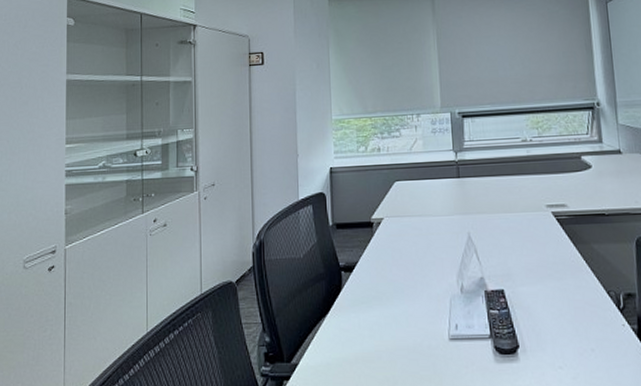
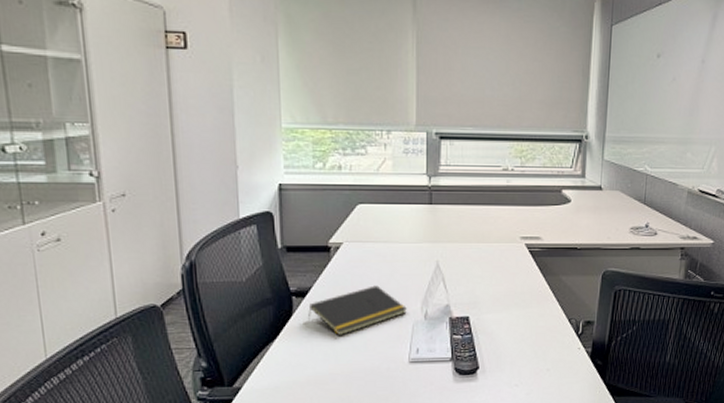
notepad: none [355,259,444,311] -> present [308,285,407,336]

